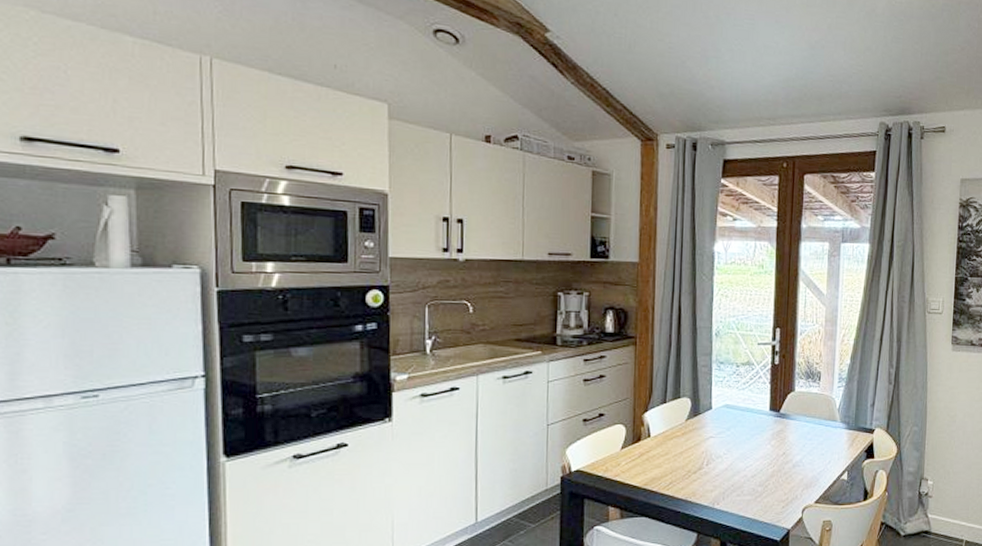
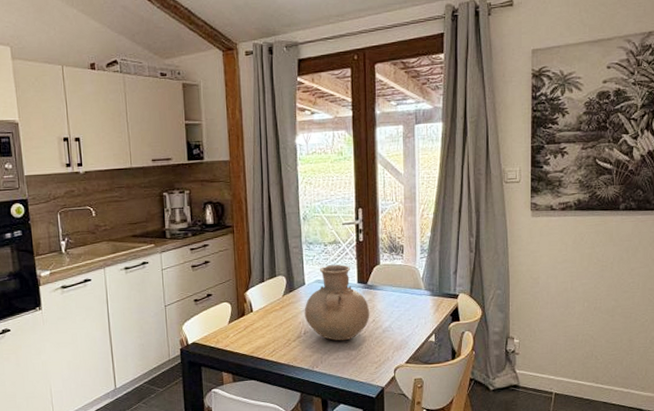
vase: none [708,389,781,475] -> present [304,264,370,341]

